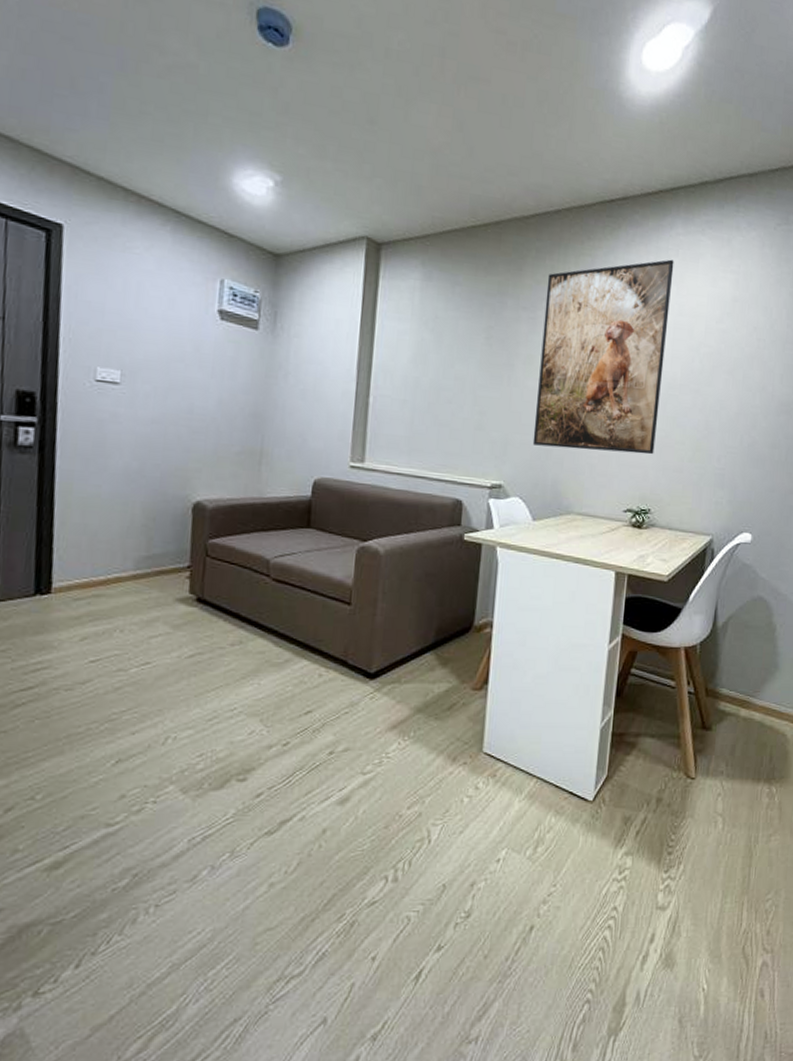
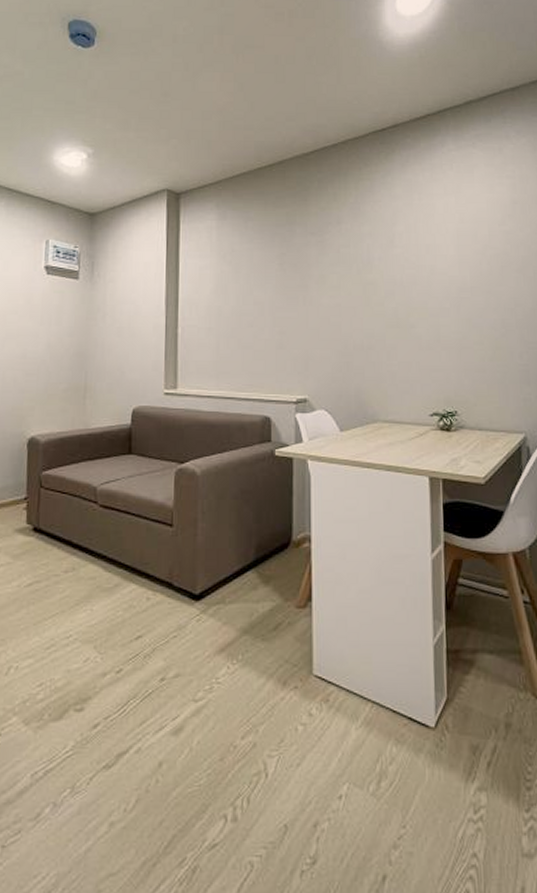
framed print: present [532,259,674,455] -> none [331,173,454,359]

